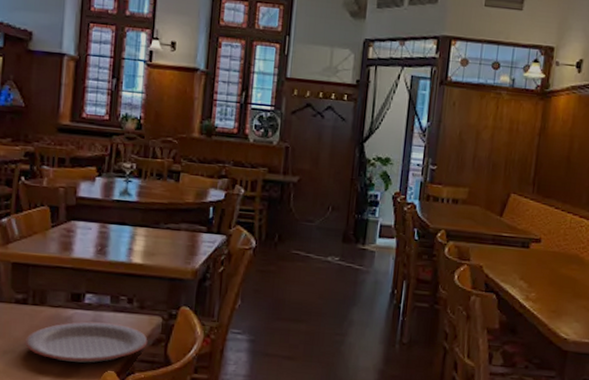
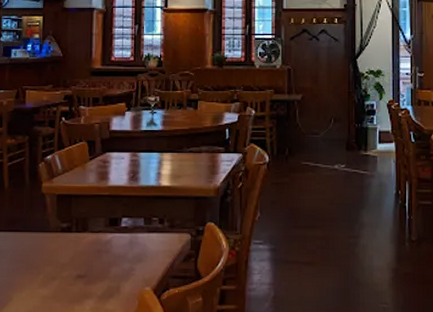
plate: present [24,321,148,363] -> none [70,243,179,283]

